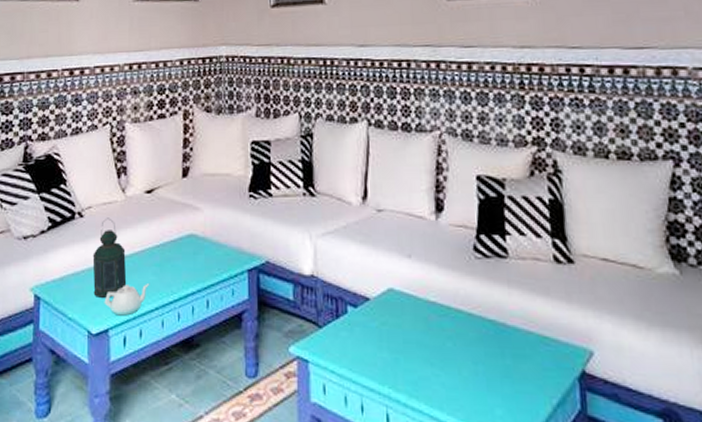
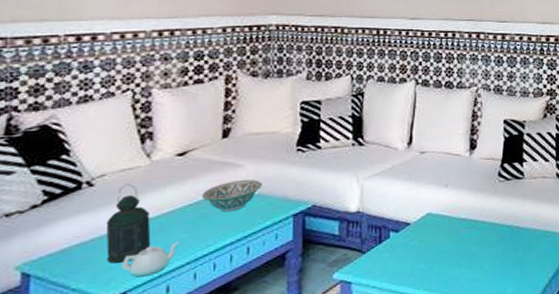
decorative bowl: none [167,225,218,258] -> present [202,179,262,212]

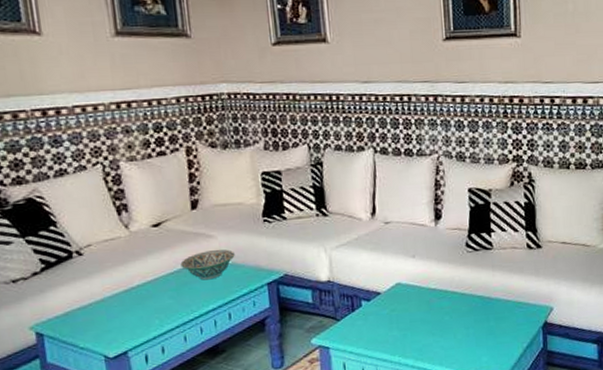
lantern: present [106,183,151,265] -> none [99,253,142,327]
teapot: present [120,241,180,277] -> none [118,307,168,339]

